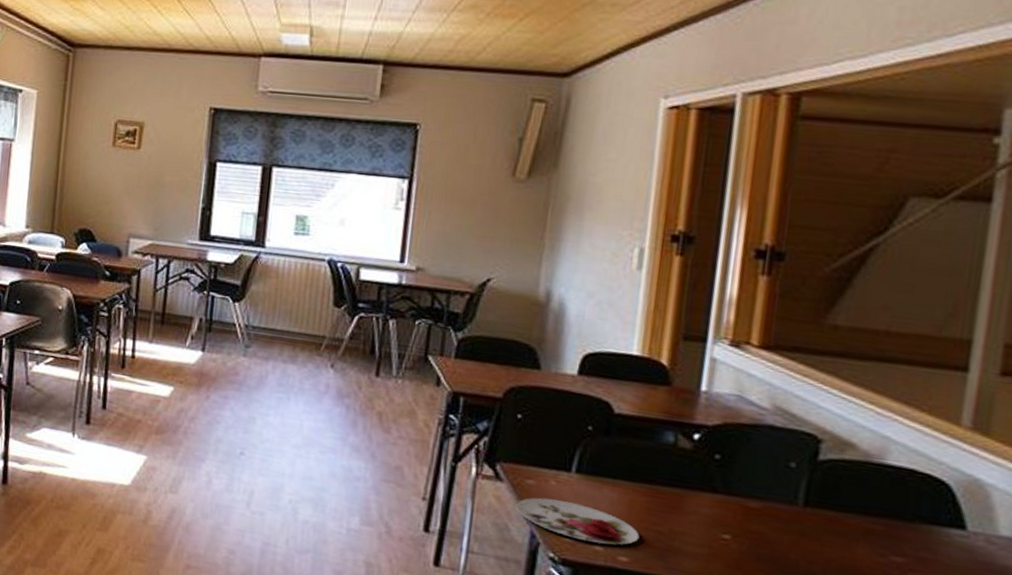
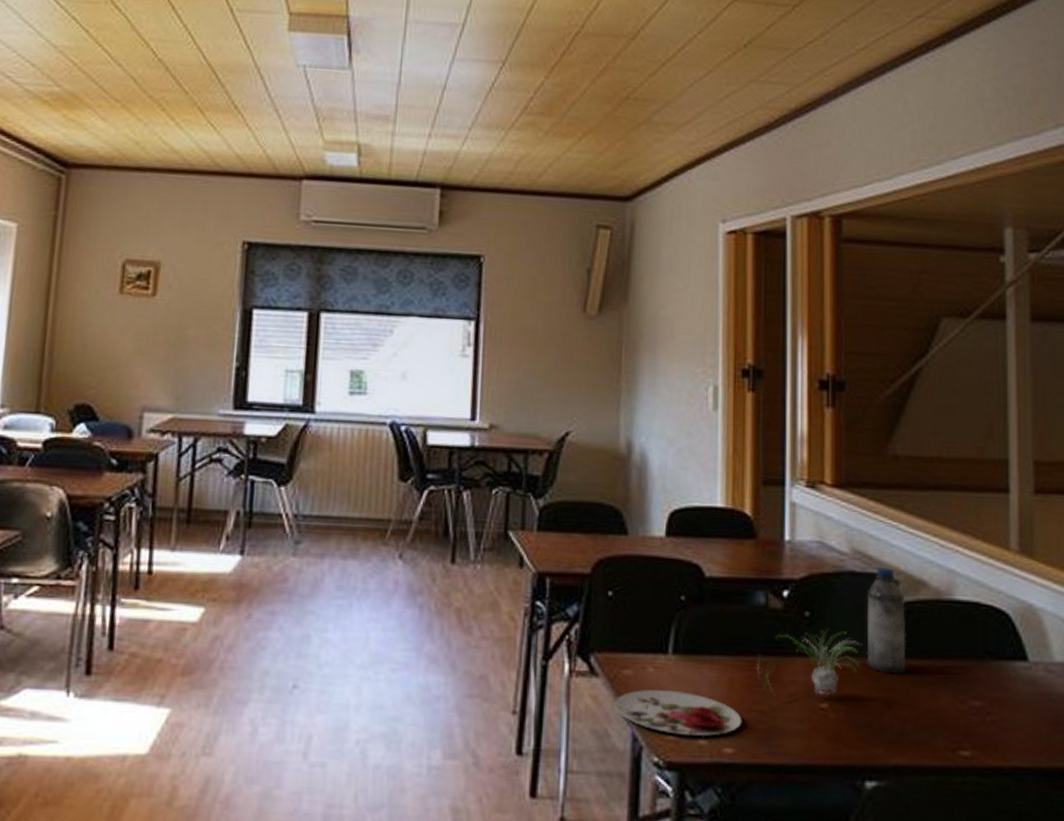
plant: none [659,470,774,529] -> present [757,627,862,704]
water bottle: none [777,425,828,522] -> present [866,567,906,674]

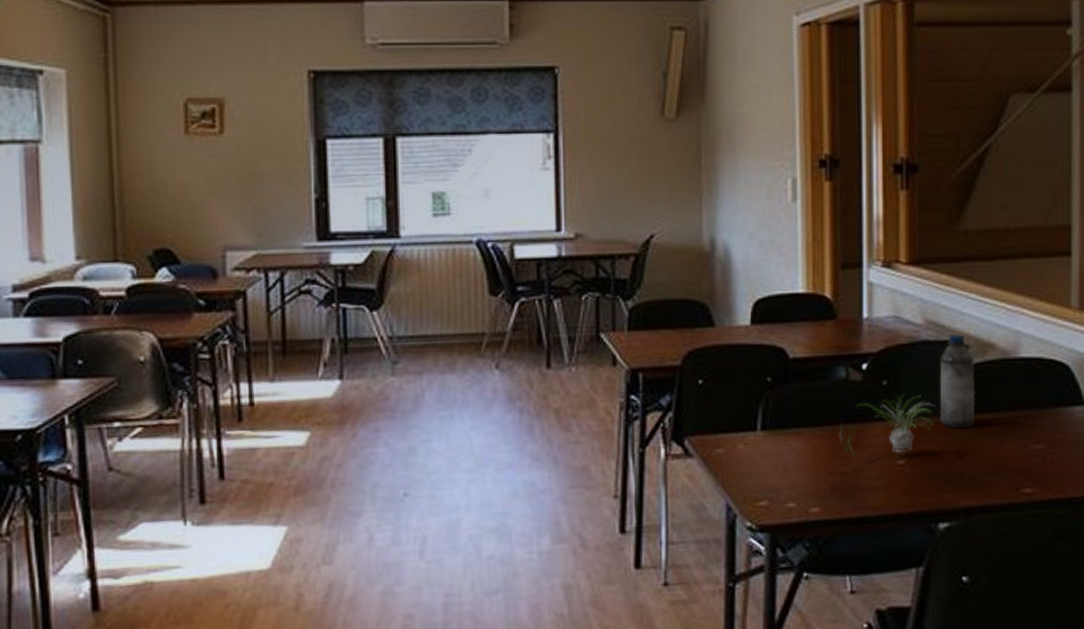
plate: present [613,689,742,736] -> none [708,462,827,501]

